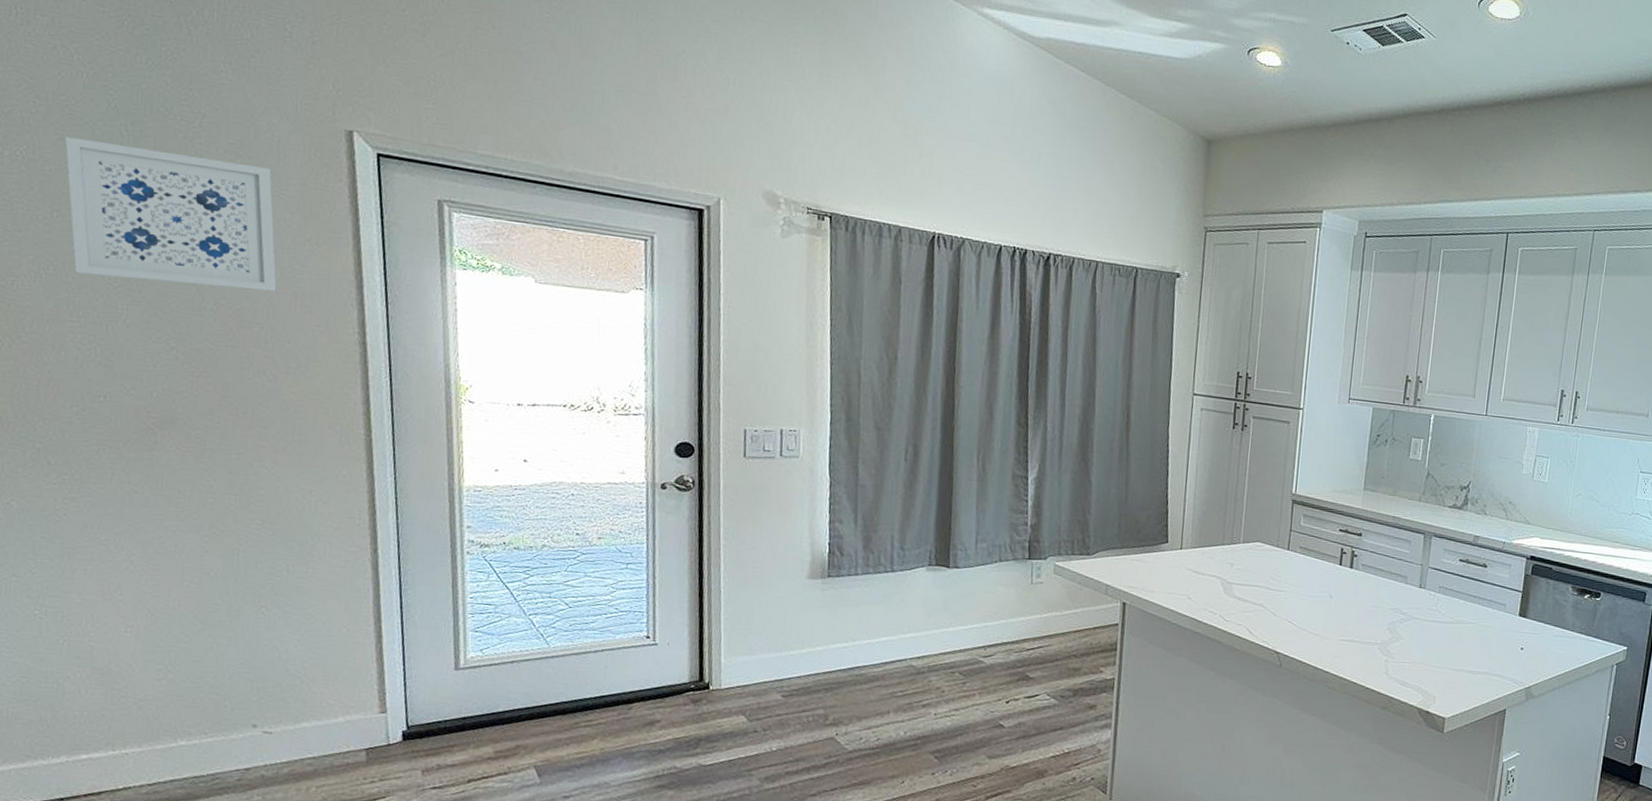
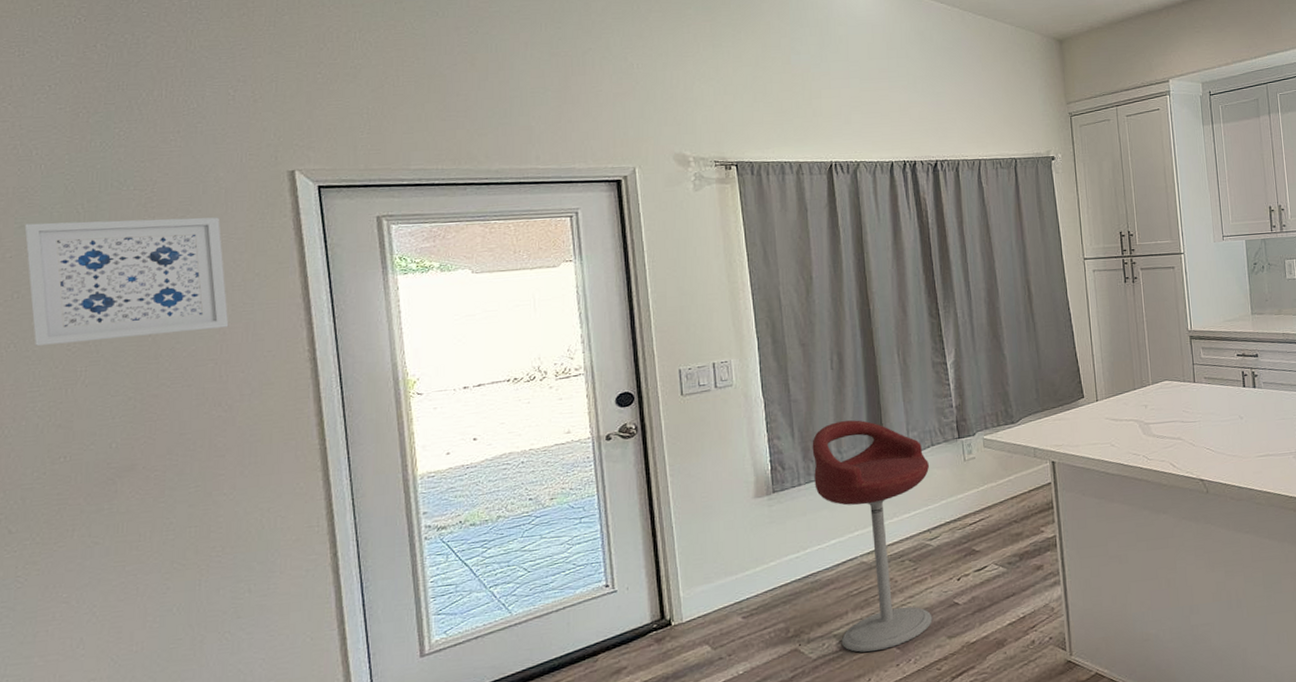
bar stool: none [872,517,994,756] -> present [812,420,933,652]

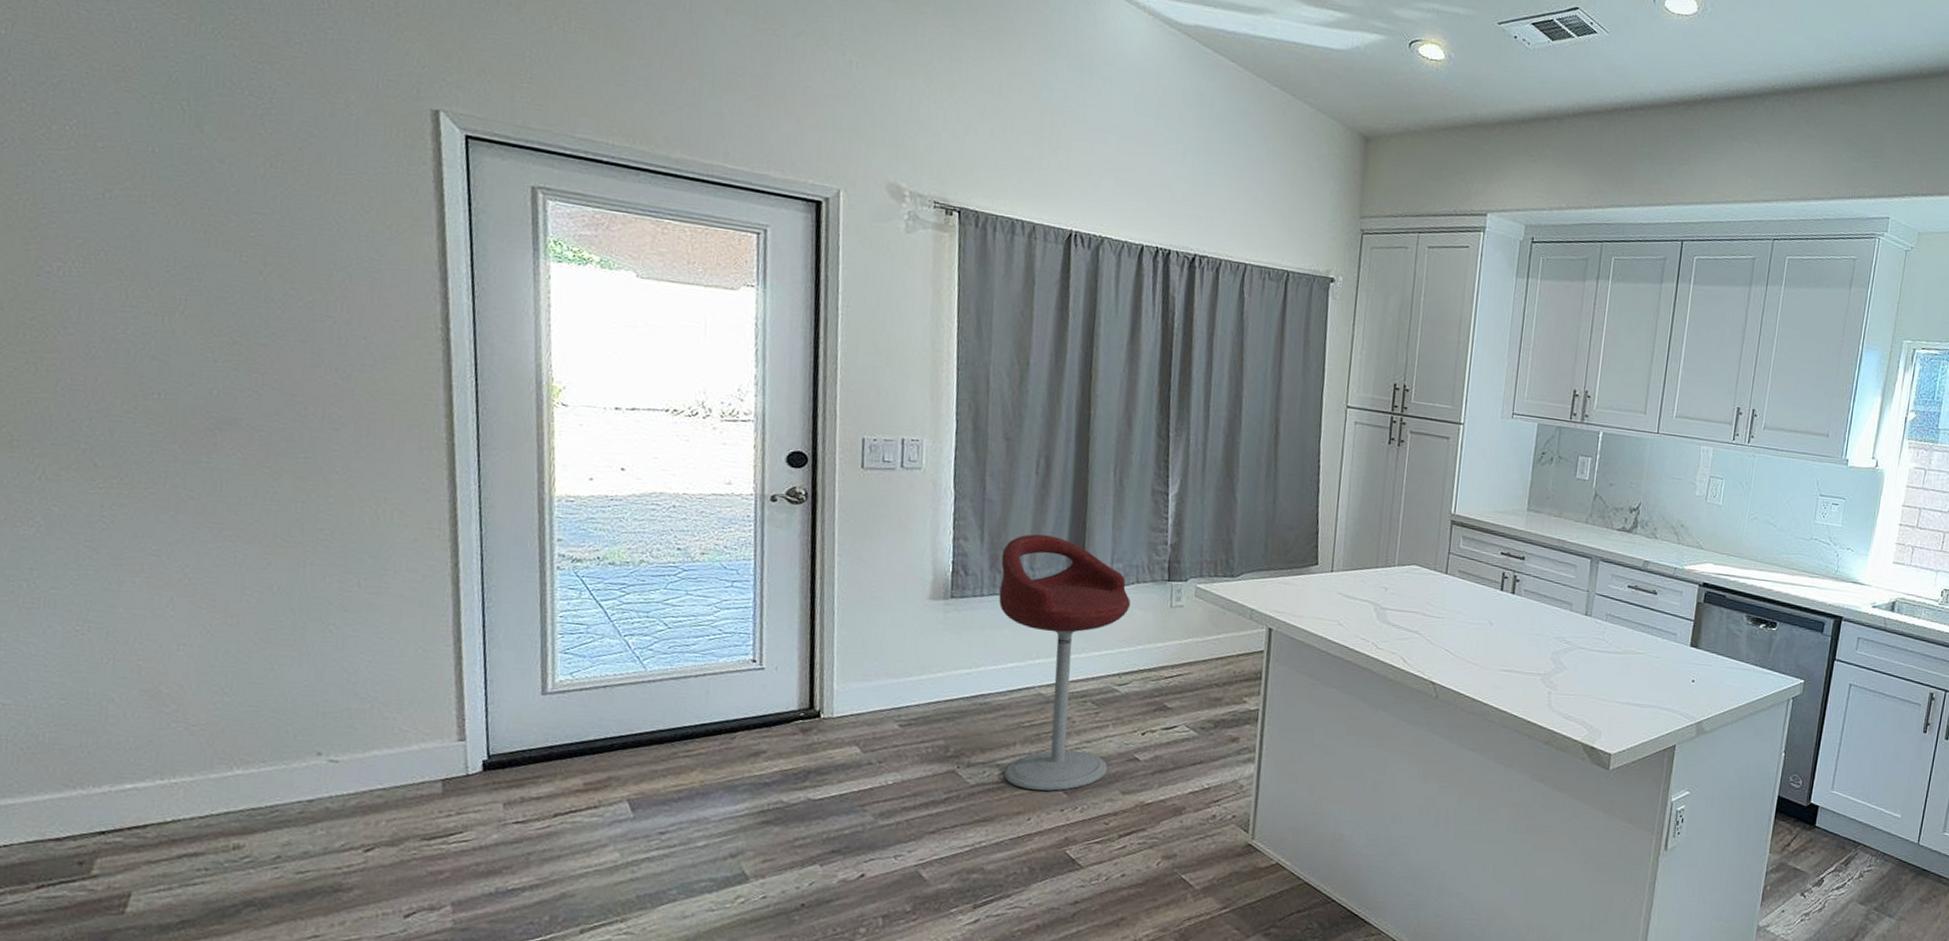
wall art: present [24,217,229,346] -> none [120,111,352,283]

